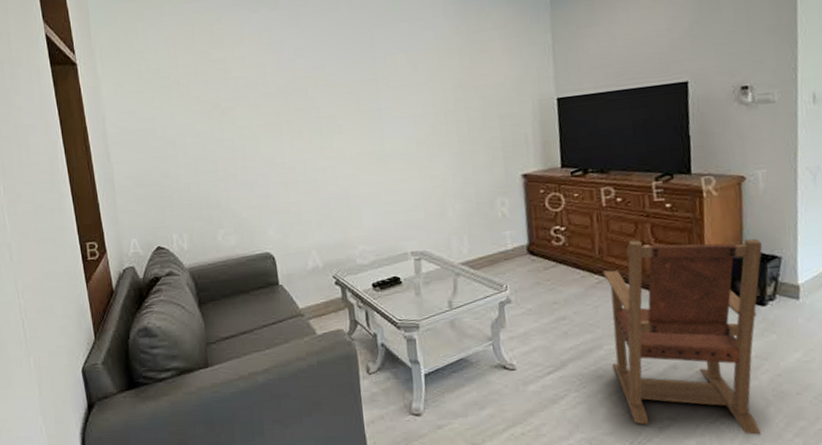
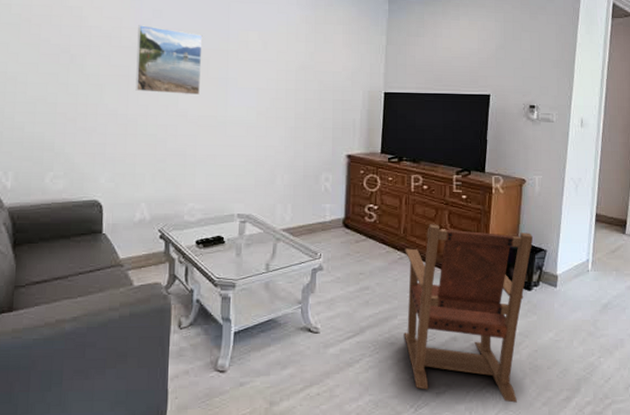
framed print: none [282,66,354,137] -> present [135,25,203,95]

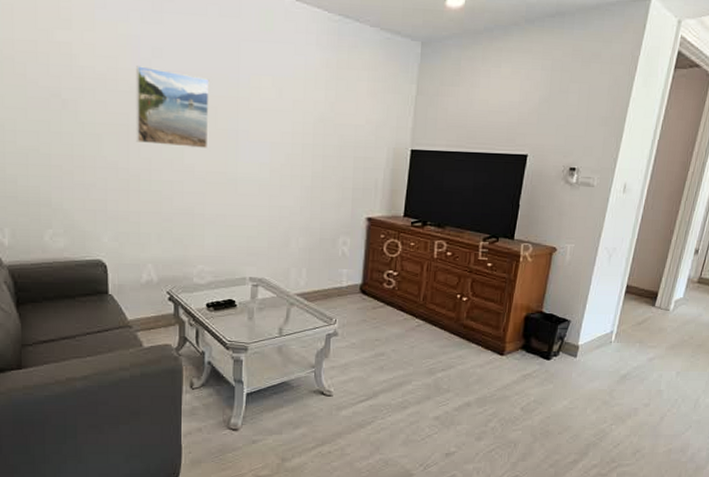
armchair: present [404,224,533,403] -> none [417,292,558,464]

